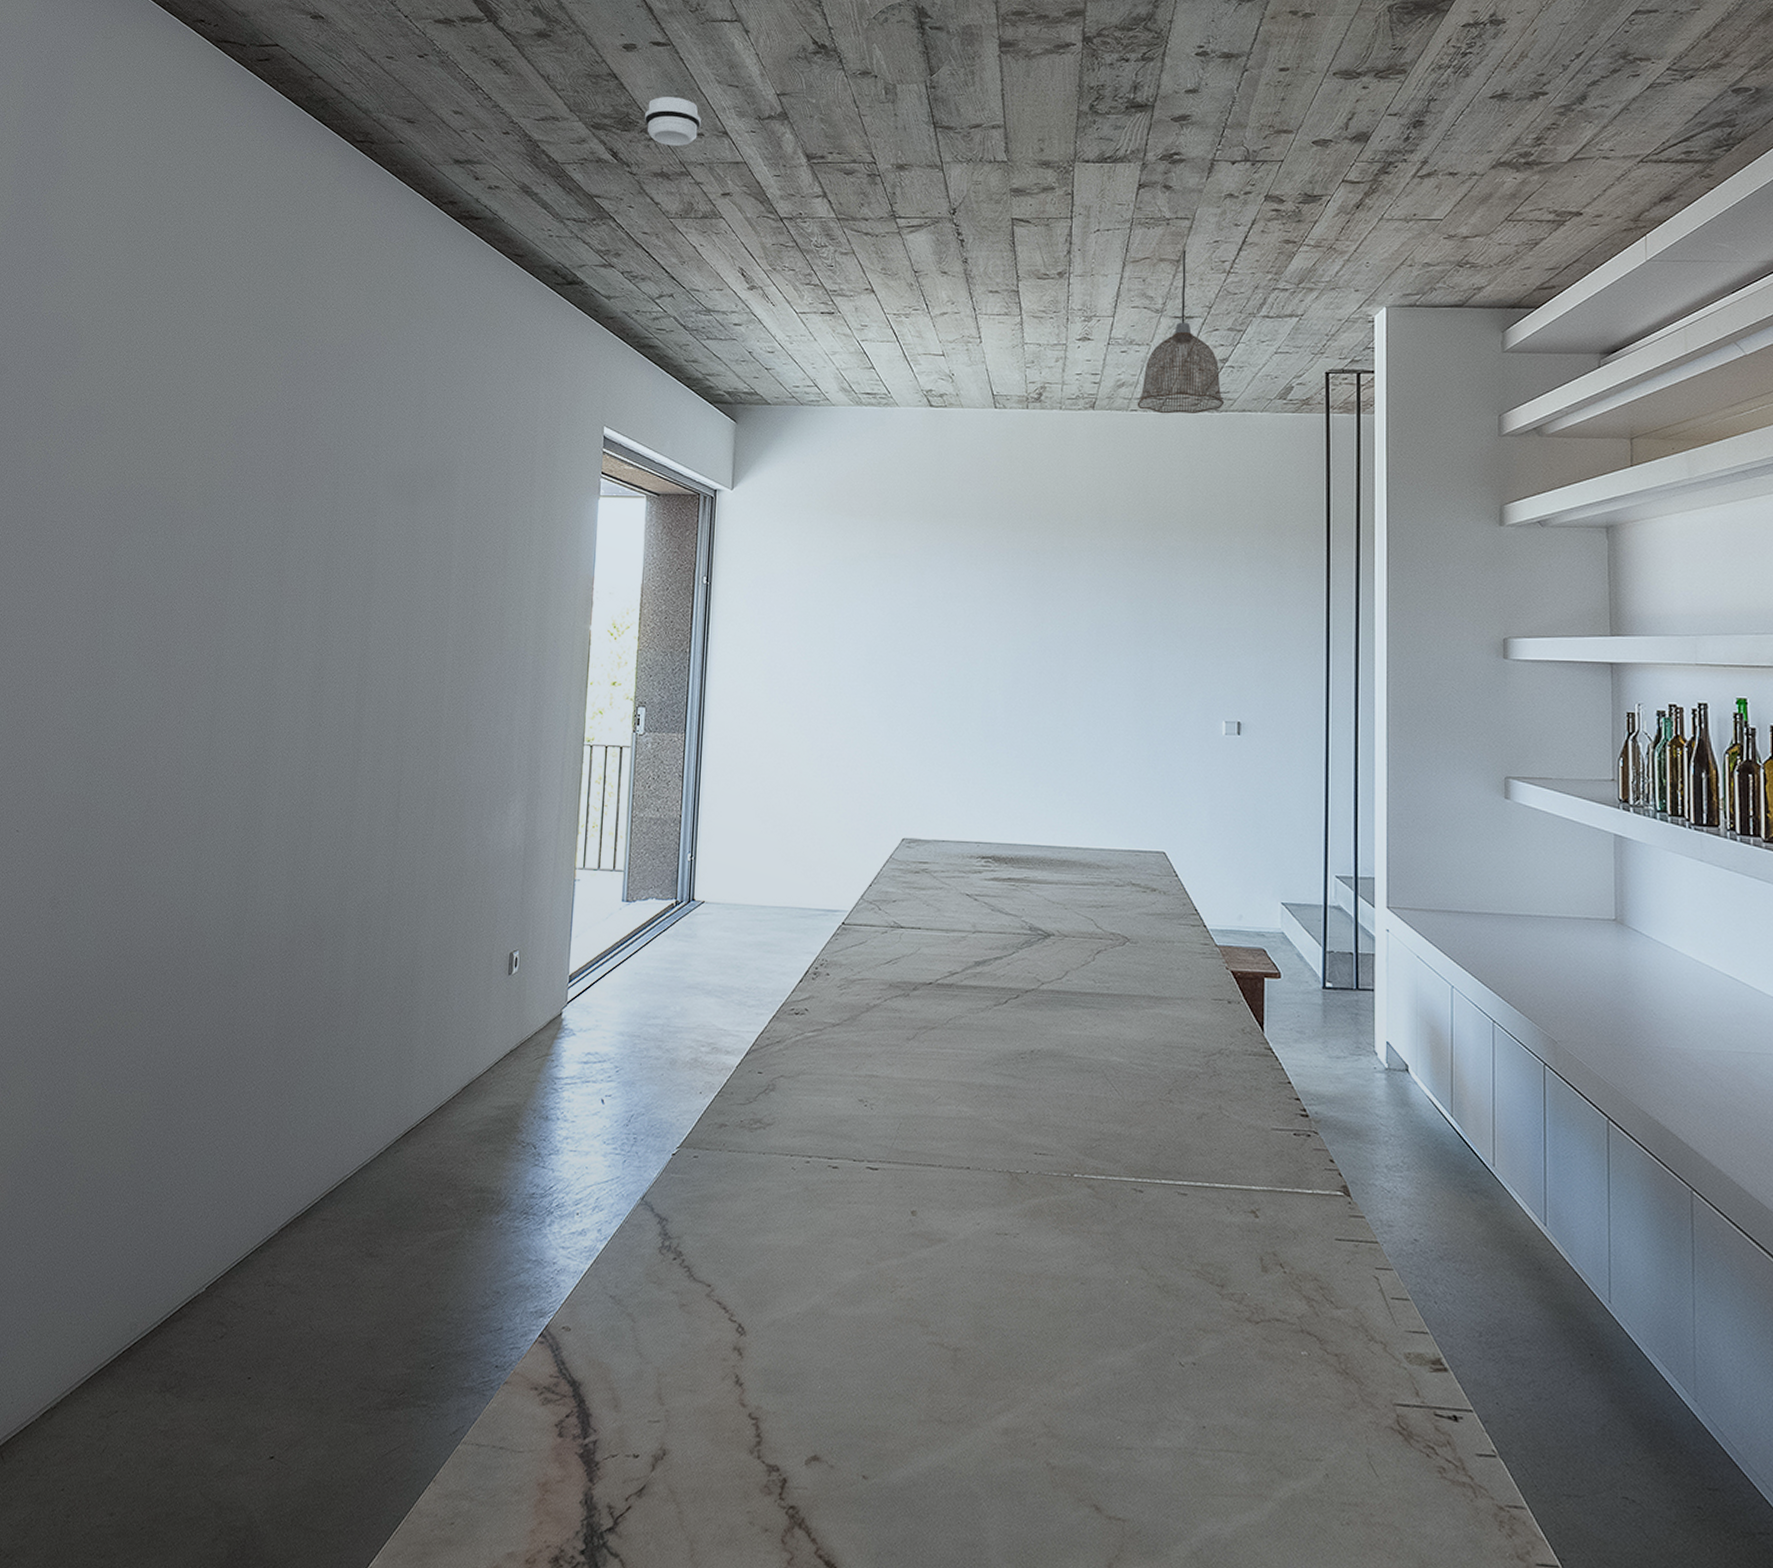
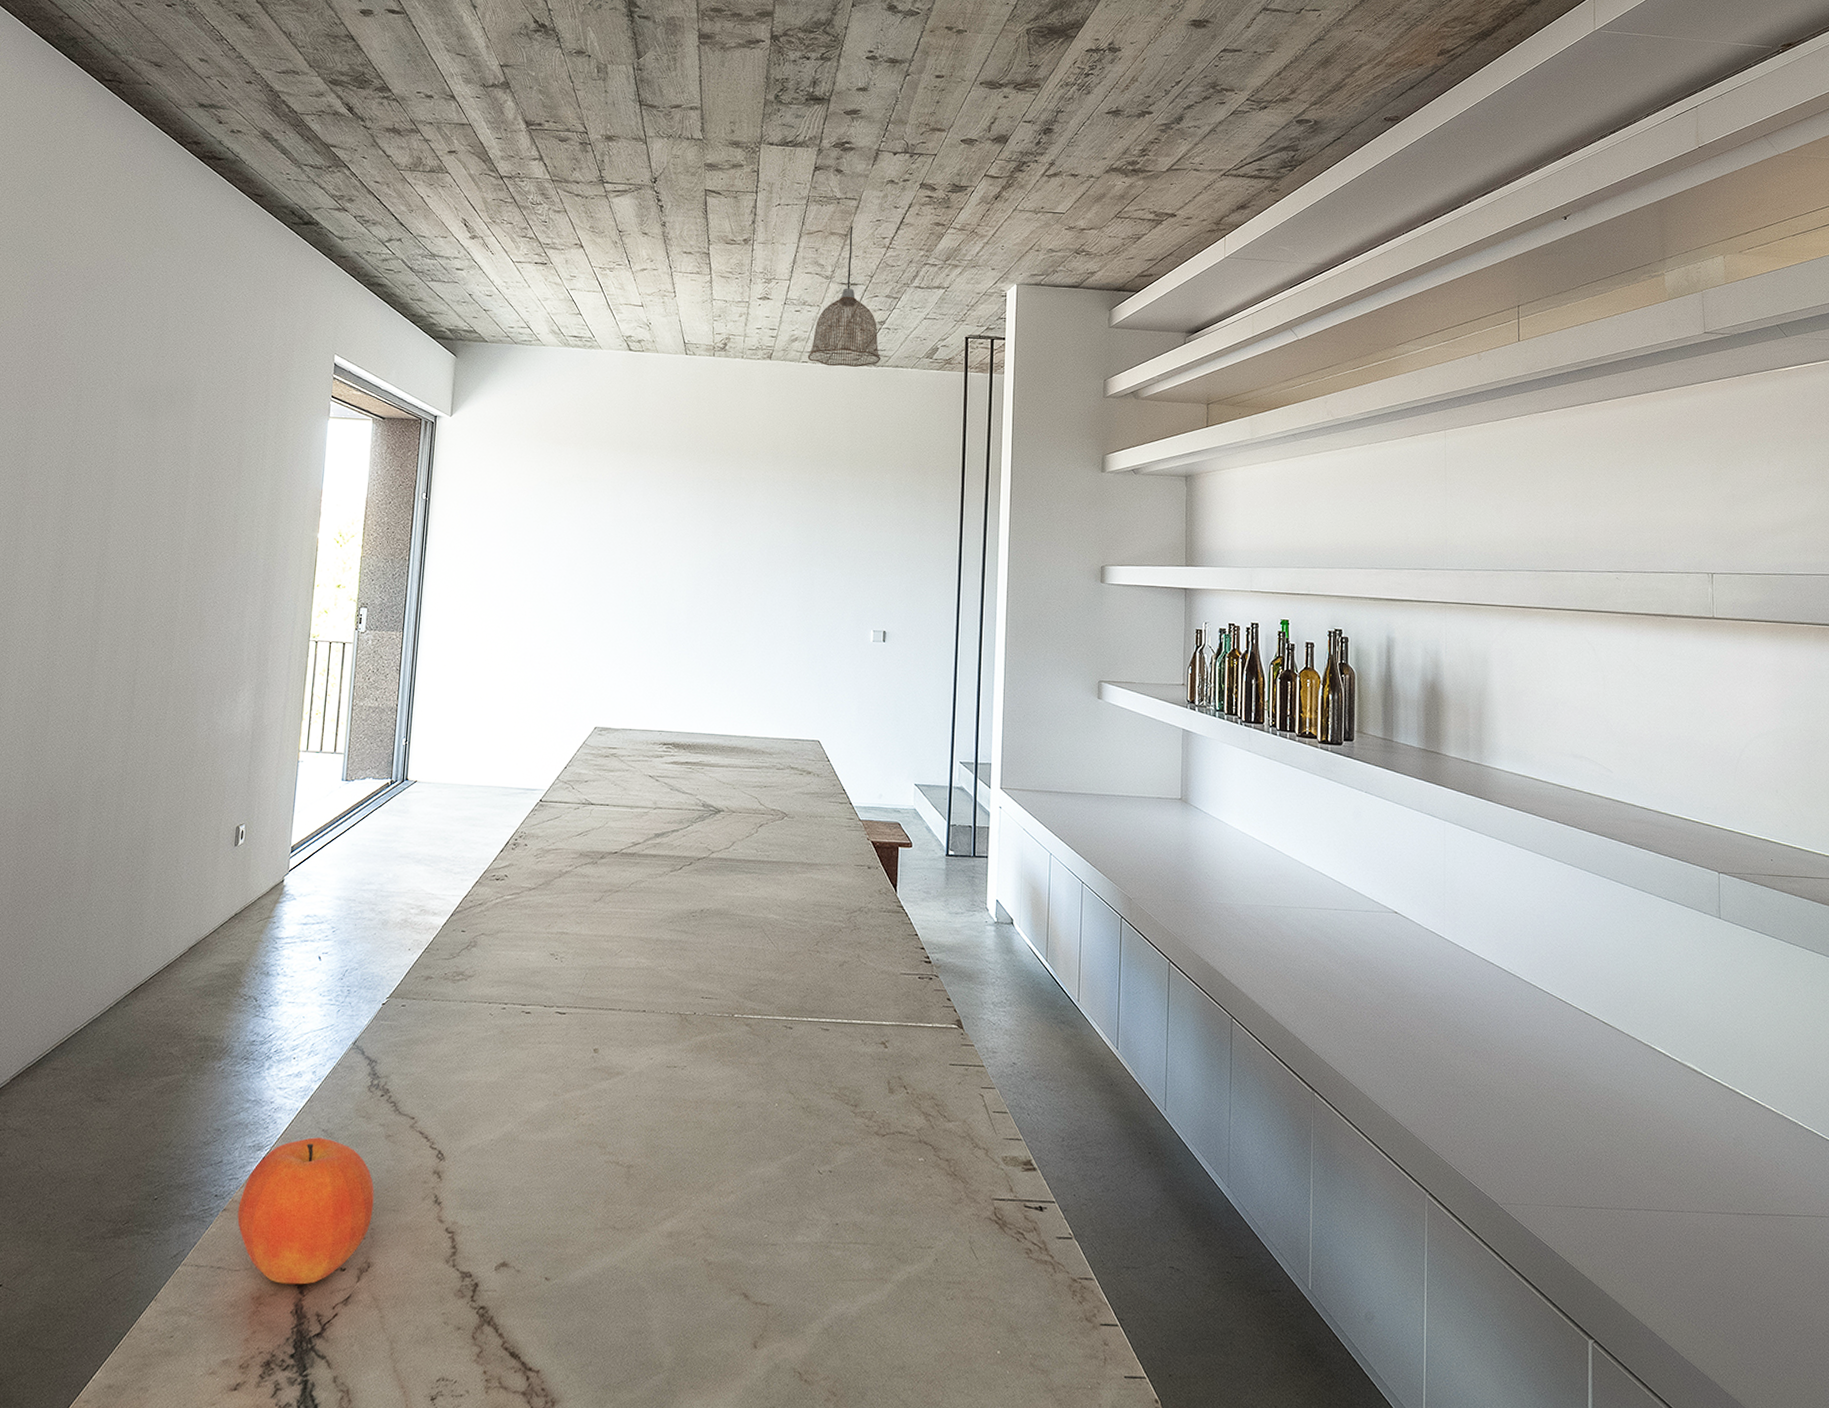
fruit: none [520,1304,669,1472] -> present [237,1137,375,1285]
smoke detector: present [644,97,702,146] -> none [378,60,432,106]

